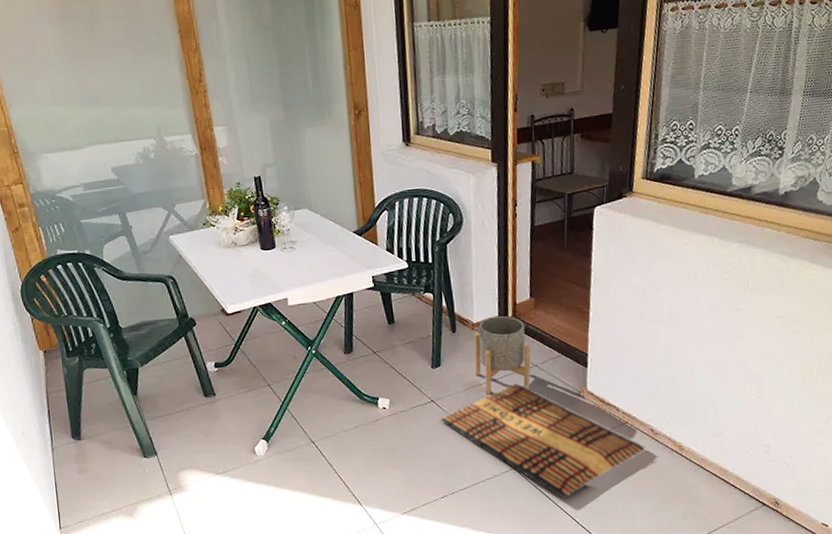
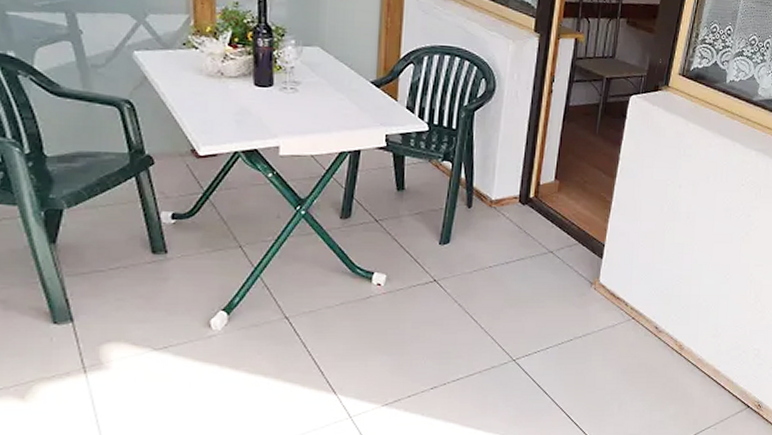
doormat: present [441,383,647,497] -> none [442,269,650,393]
planter: present [474,315,531,395] -> none [485,194,549,279]

